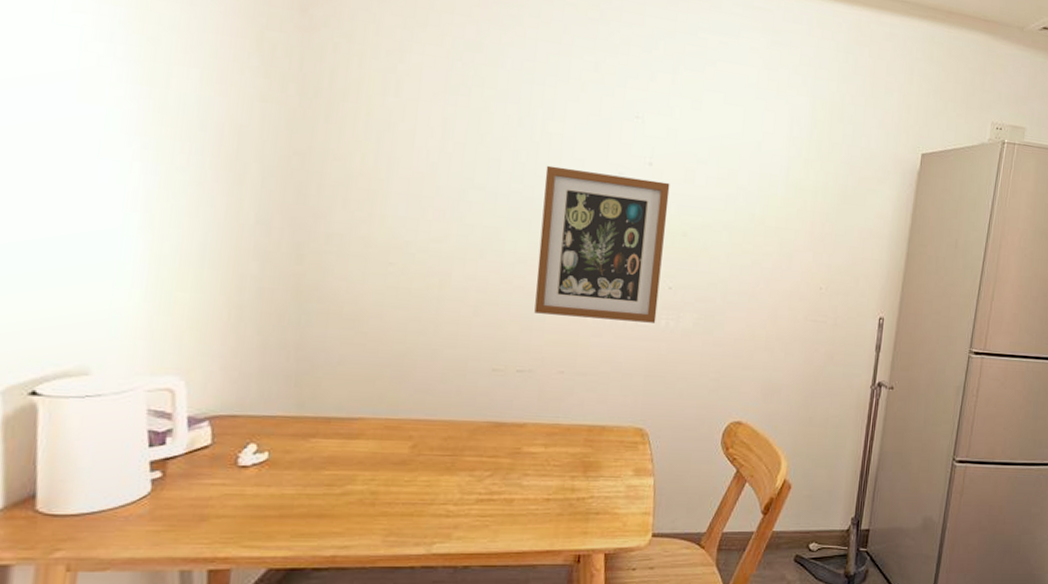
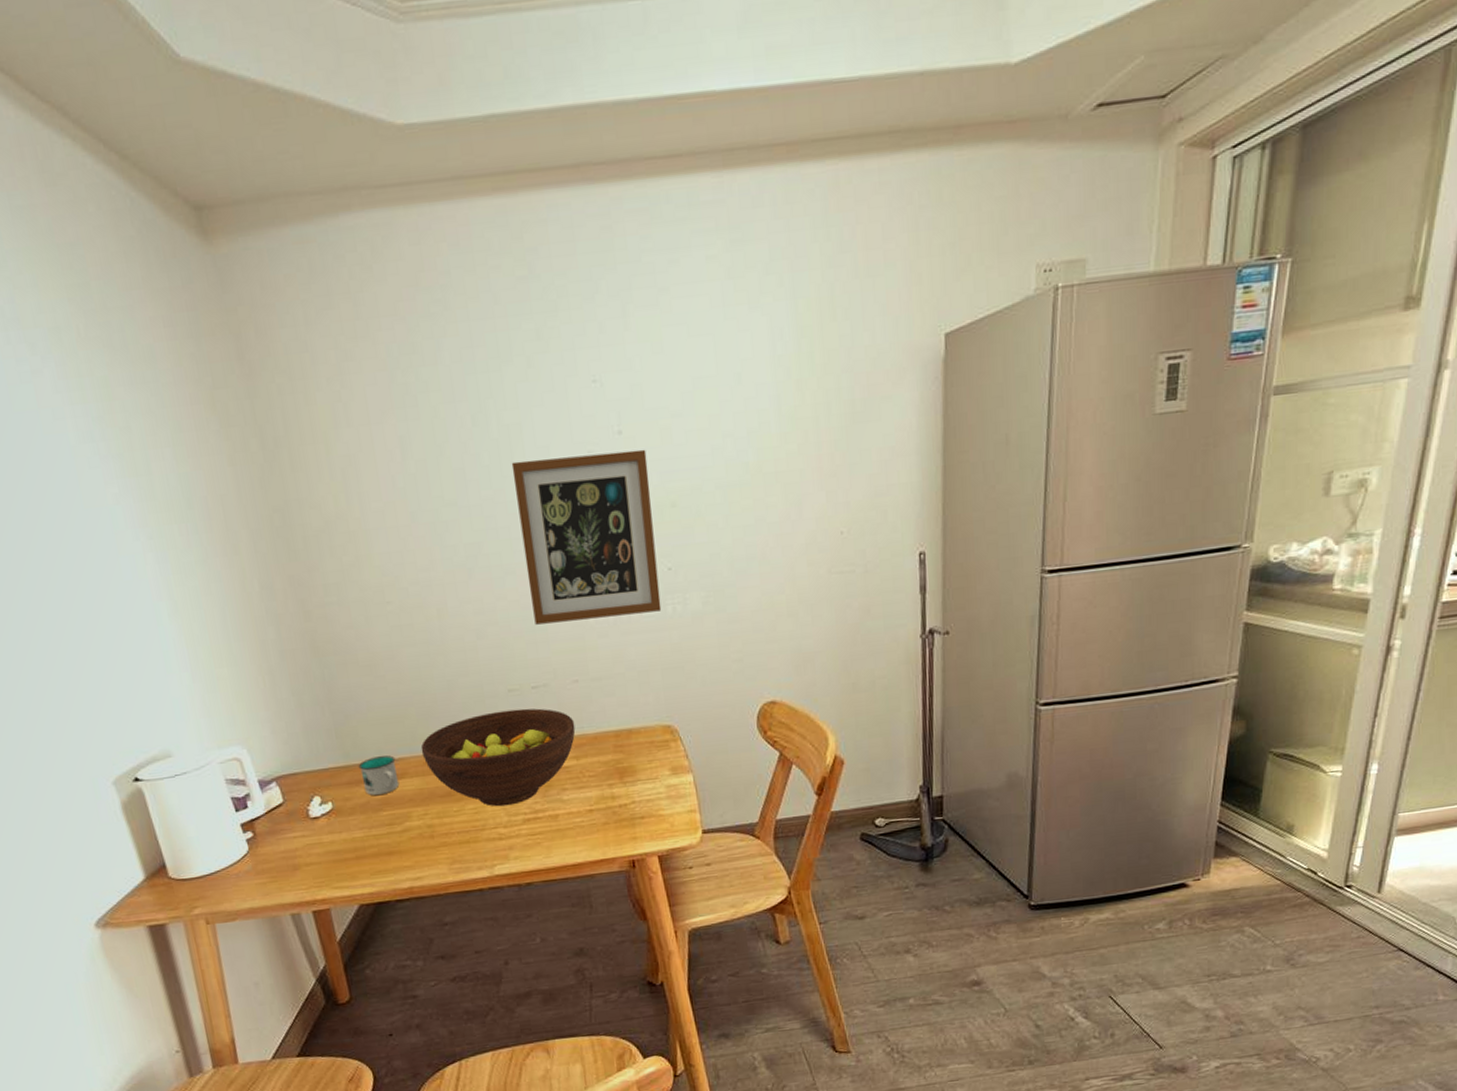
mug: none [310,412,355,453] -> present [358,755,400,796]
fruit bowl: none [385,387,552,483] -> present [420,708,576,807]

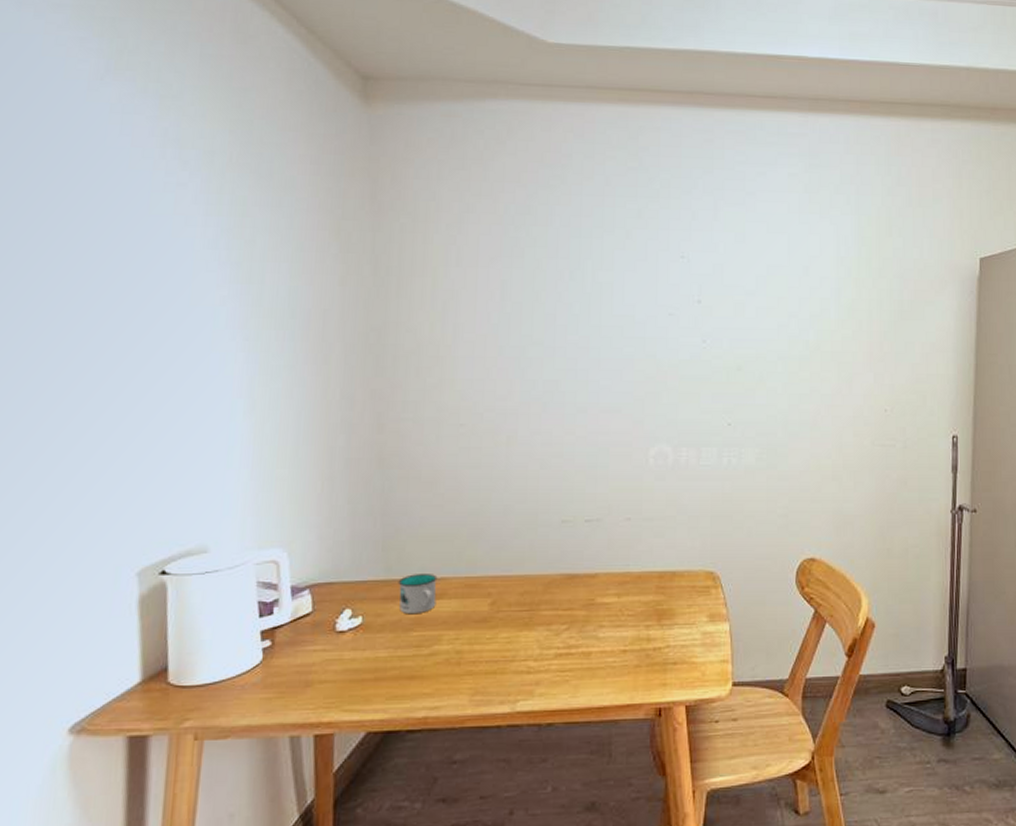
fruit bowl: present [420,708,576,807] -> none [465,540,621,638]
wall art: present [511,449,662,625] -> none [597,314,720,462]

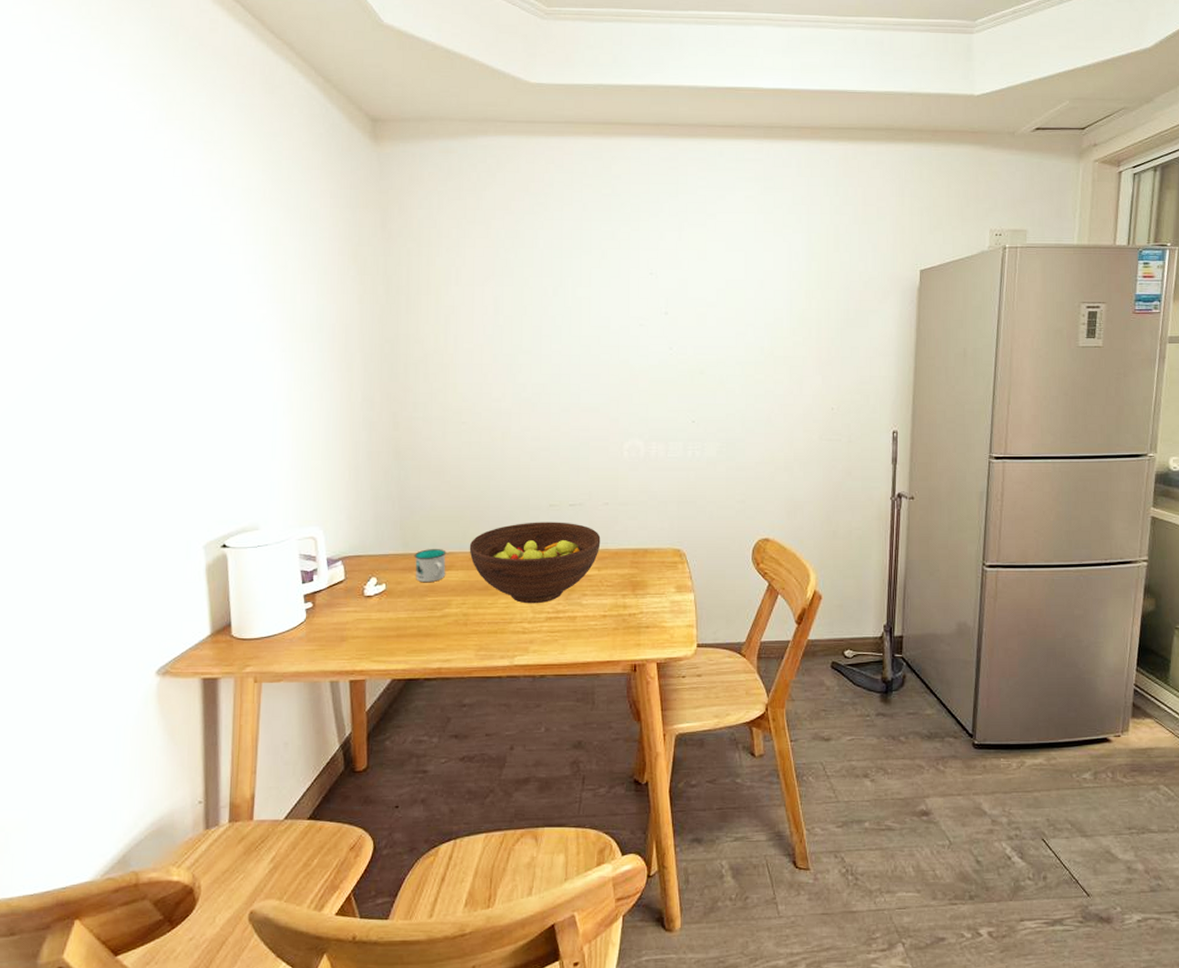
fruit bowl: none [465,540,621,638] -> present [469,522,601,604]

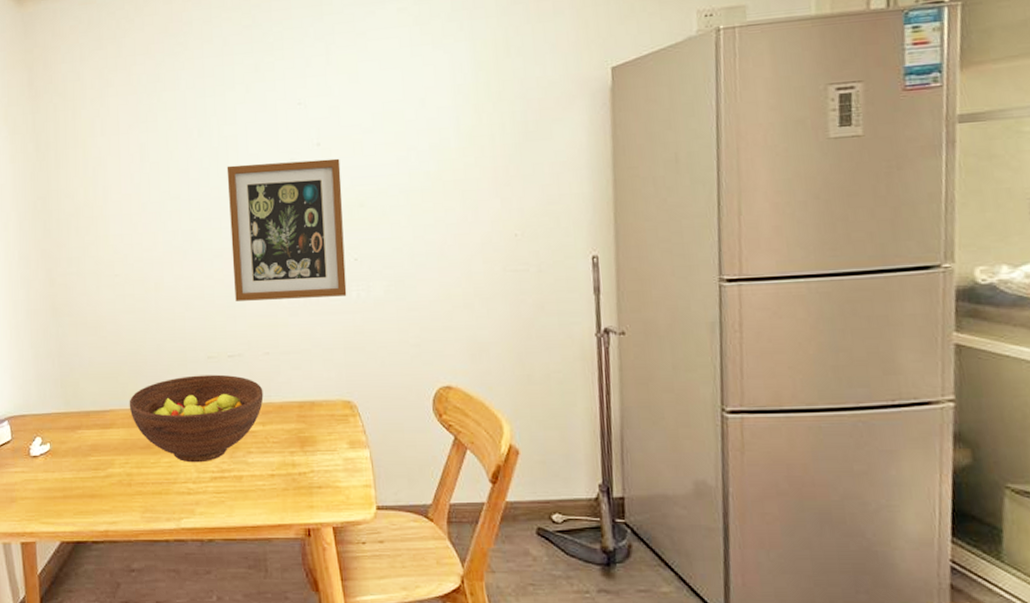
mug: present [414,549,446,583] -> none [75,406,108,442]
wall art: none [578,326,685,454] -> present [226,158,347,301]

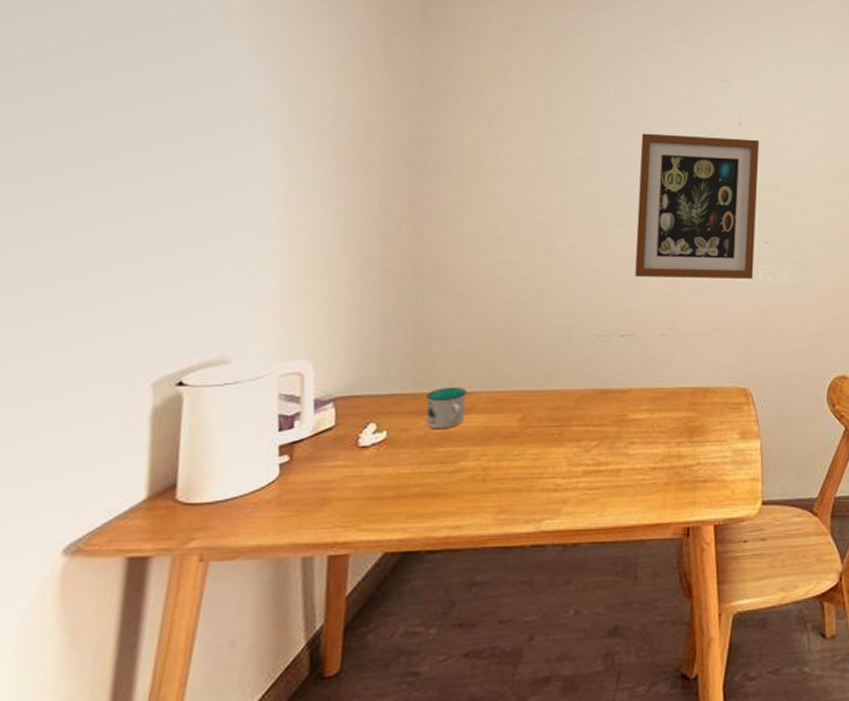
mug: none [75,406,108,442] -> present [426,388,467,430]
fruit bowl: present [129,374,264,463] -> none [495,355,655,455]

